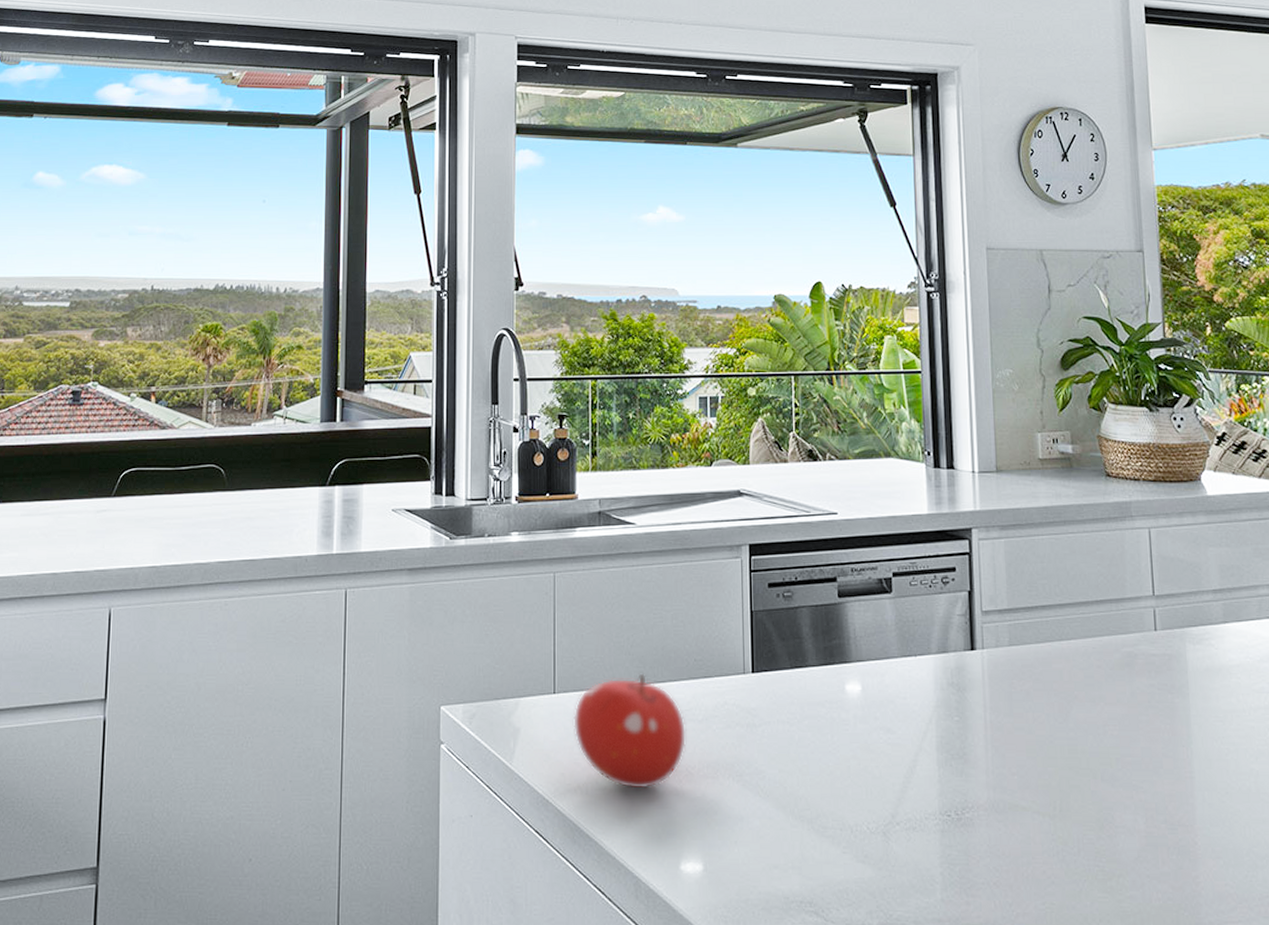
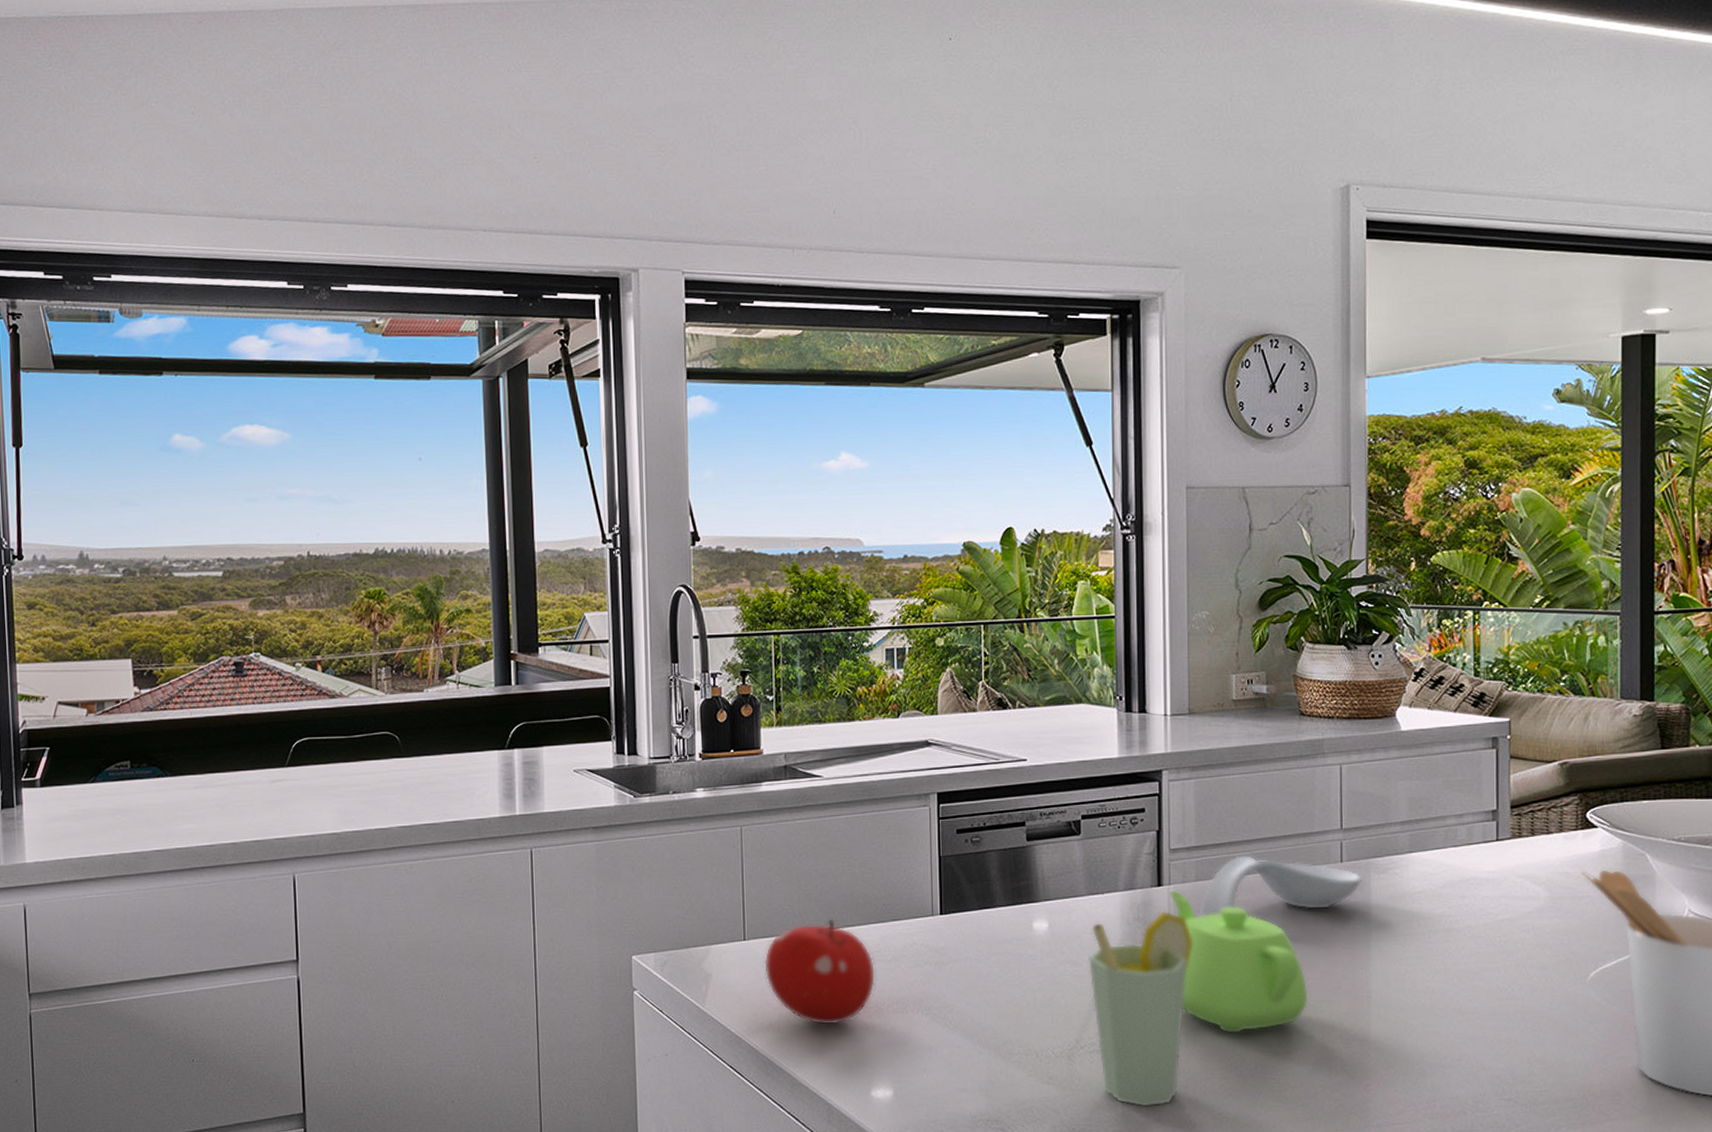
cup: none [901,676,1008,893] -> present [1087,910,1193,1107]
teapot: none [982,655,1130,813] -> present [1169,890,1309,1033]
spoon rest: none [1013,620,1178,684] -> present [1198,855,1363,917]

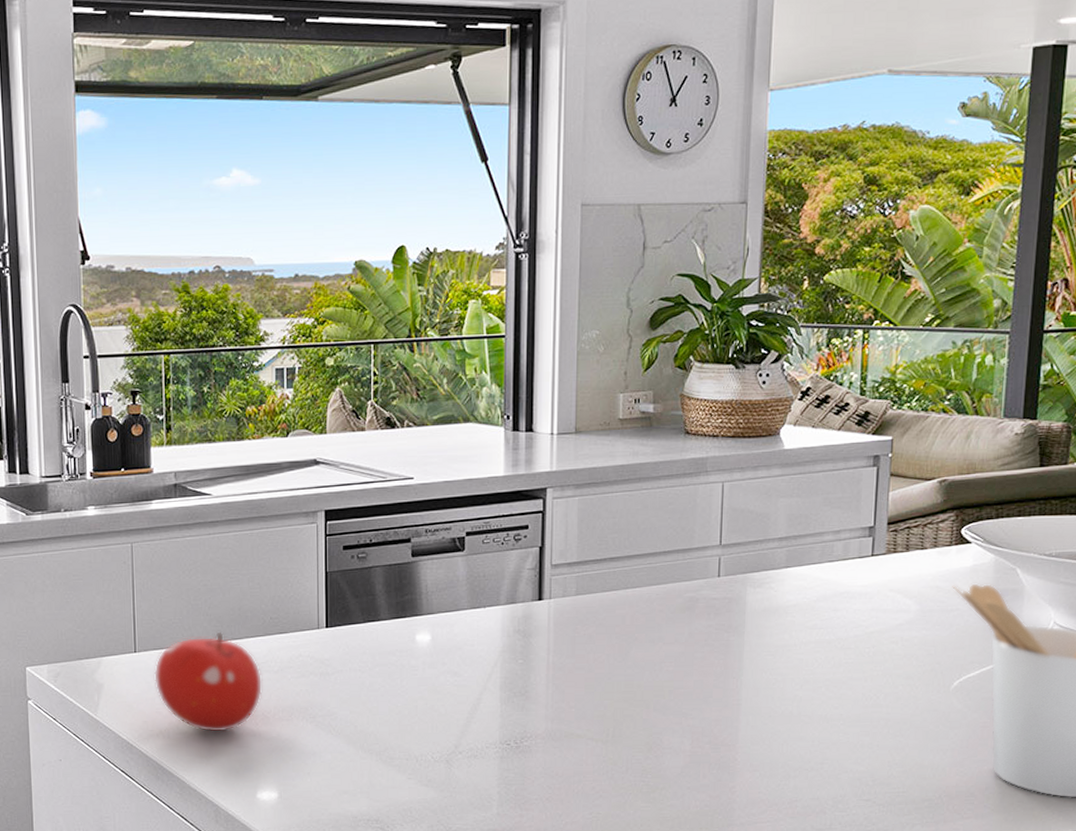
cup: present [1087,910,1193,1107] -> none [468,623,570,808]
teapot: present [1169,890,1309,1033] -> none [549,604,681,739]
spoon rest: present [1198,855,1363,917] -> none [577,571,739,629]

